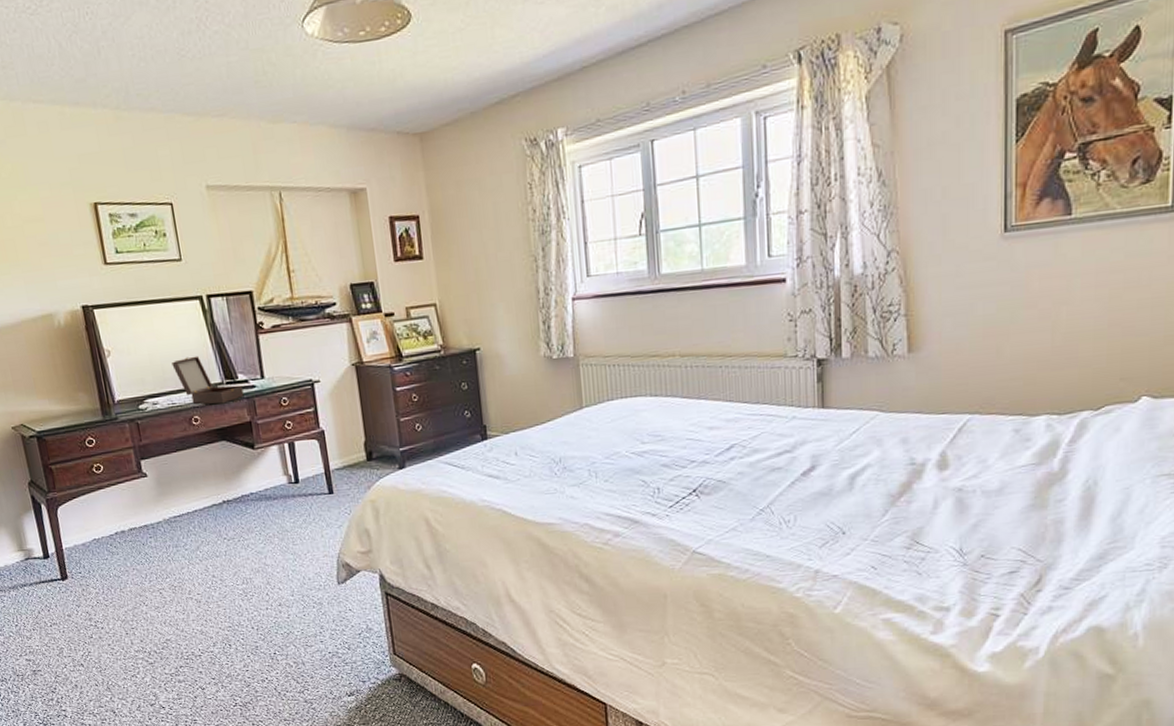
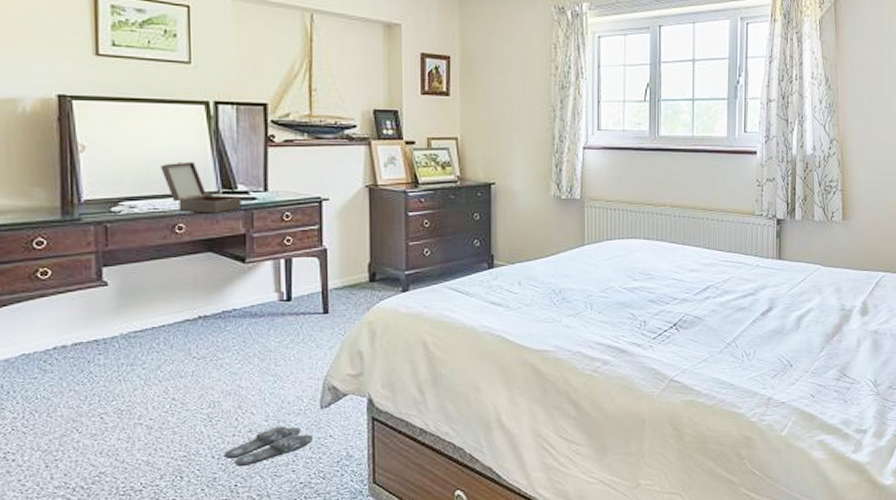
slippers: none [261,600,334,636] -> present [224,426,312,466]

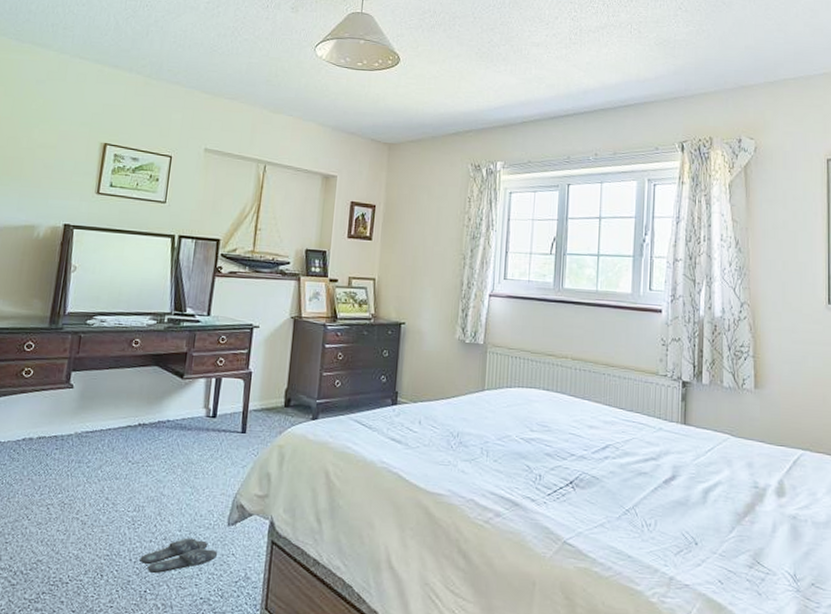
jewelry box: present [160,161,242,214] -> none [129,285,188,332]

